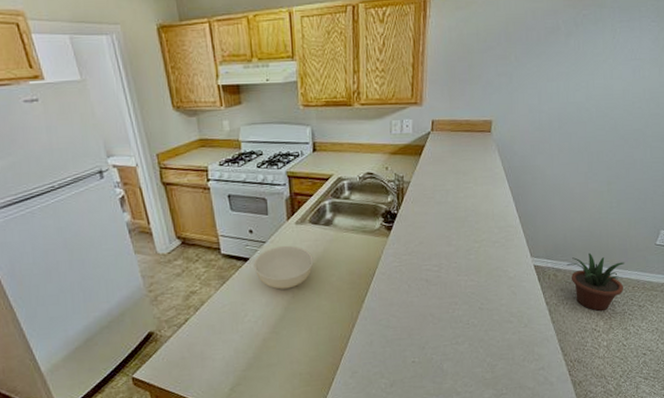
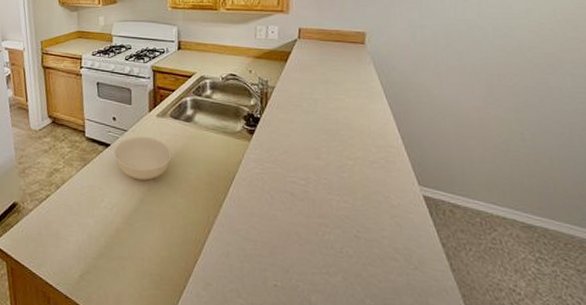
potted plant: present [567,252,624,312] -> none [467,190,552,269]

